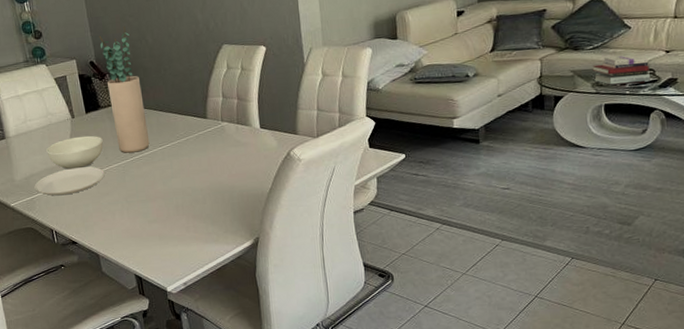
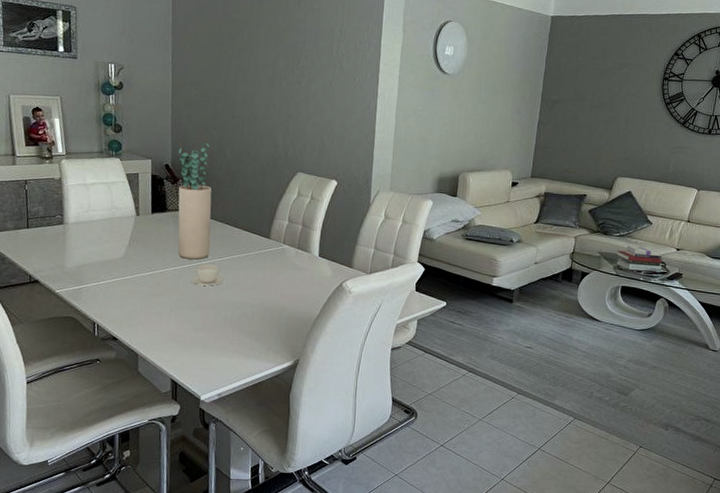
plate: present [34,166,105,196] -> none [84,264,159,290]
bowl: present [45,135,103,170] -> none [103,234,164,267]
teacup: none [136,154,169,178] -> present [191,264,224,286]

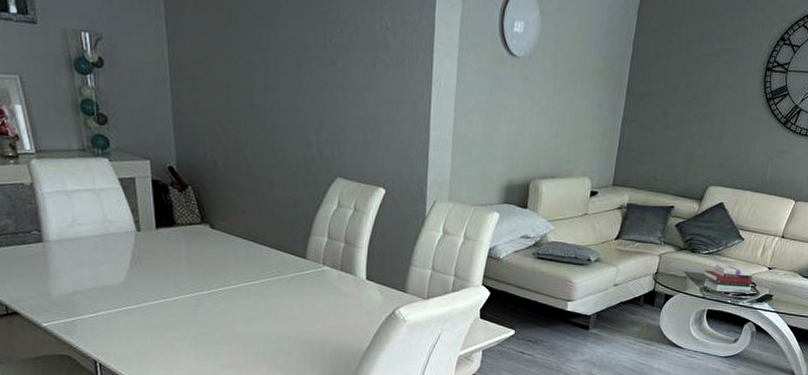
vase: present [178,137,212,260] -> none [184,132,234,285]
teacup: present [191,264,224,286] -> none [213,289,253,316]

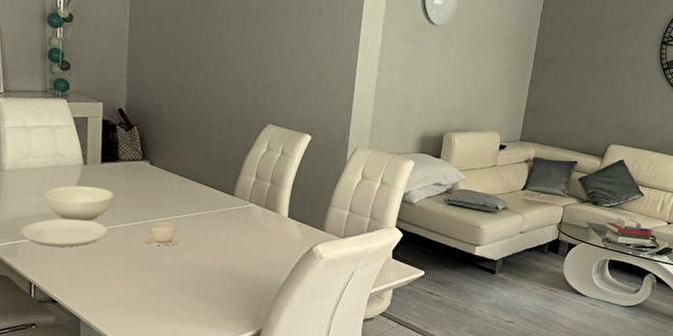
plate: none [77,291,172,323] -> present [21,218,108,248]
bowl: none [97,254,174,294] -> present [44,185,114,222]
teacup: none [213,289,253,316] -> present [144,221,181,246]

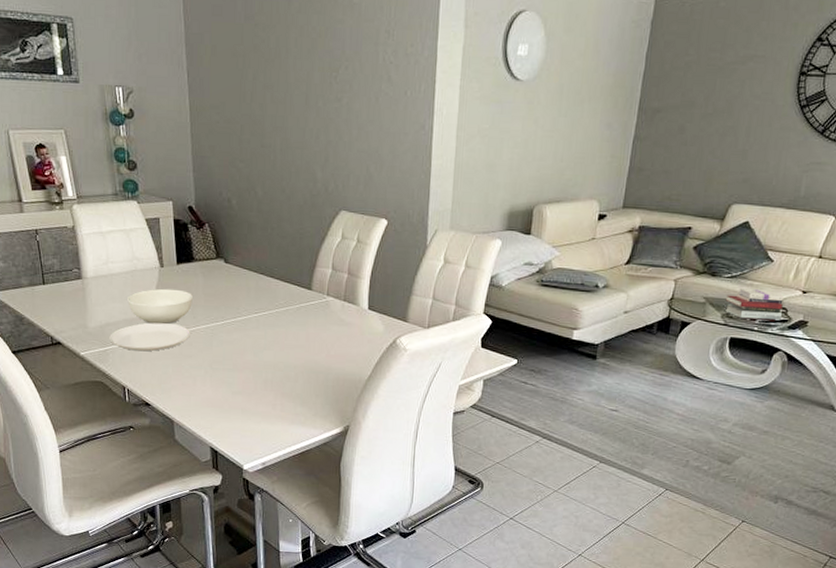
teacup: present [144,221,181,246] -> none [226,320,262,345]

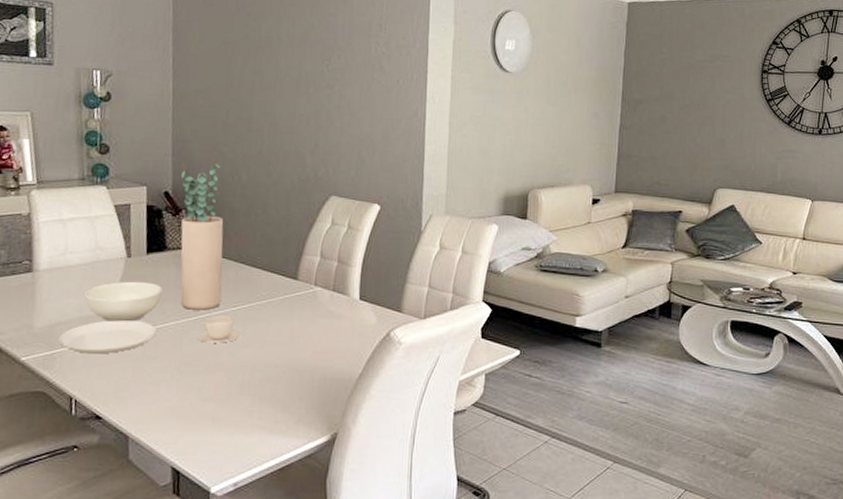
vase: none [202,172,245,316] -> present [180,157,224,310]
teacup: none [226,320,262,345] -> present [198,315,240,343]
books: present [725,288,784,322] -> none [722,271,776,303]

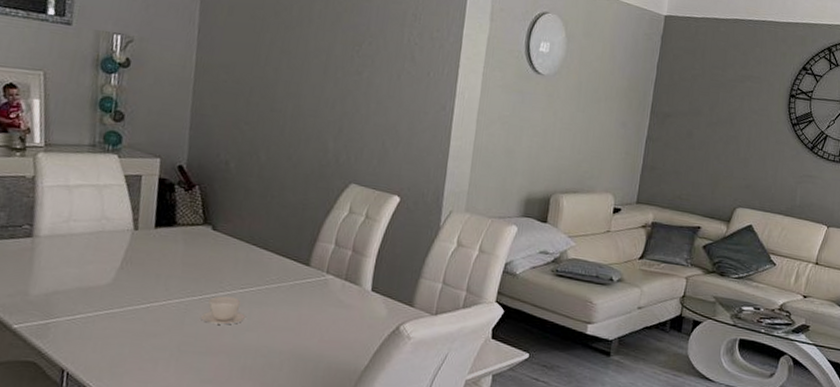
plate: present [58,320,157,354] -> none [54,293,159,327]
bowl: present [84,281,162,322] -> none [85,254,169,297]
vase: present [180,157,224,310] -> none [186,134,239,290]

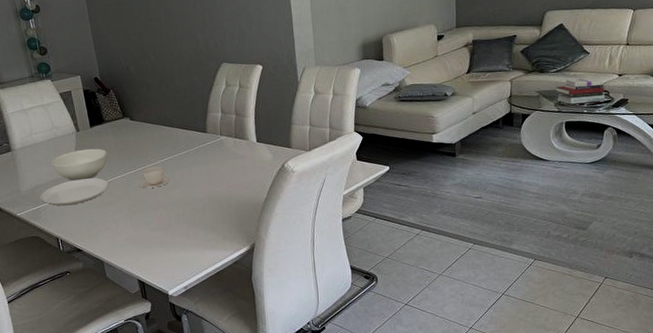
plate: none [54,293,159,327] -> present [40,178,109,206]
bowl: none [85,254,169,297] -> present [51,148,107,181]
books: none [733,290,787,325] -> present [555,77,605,105]

